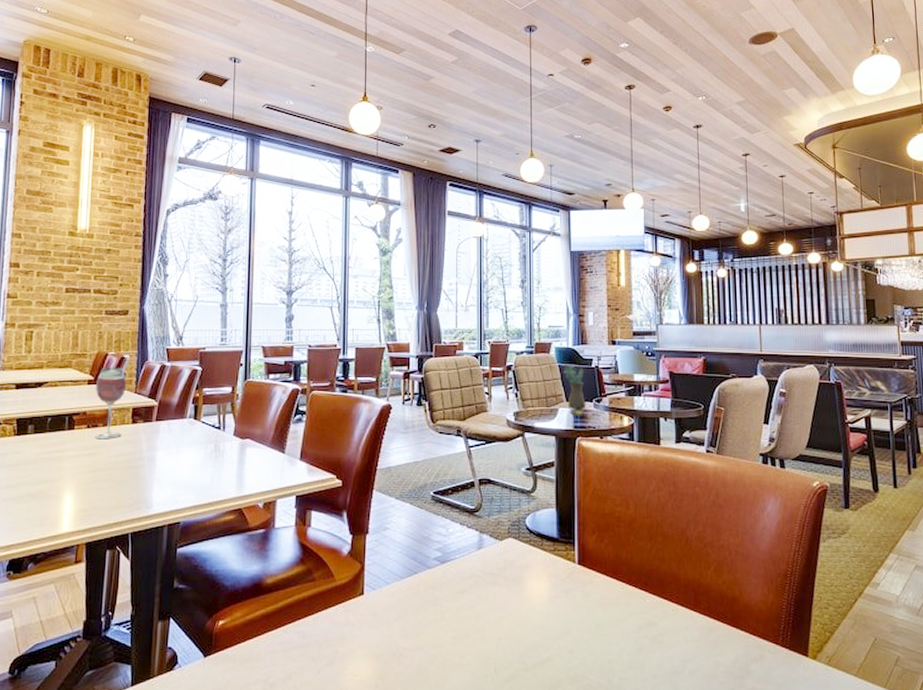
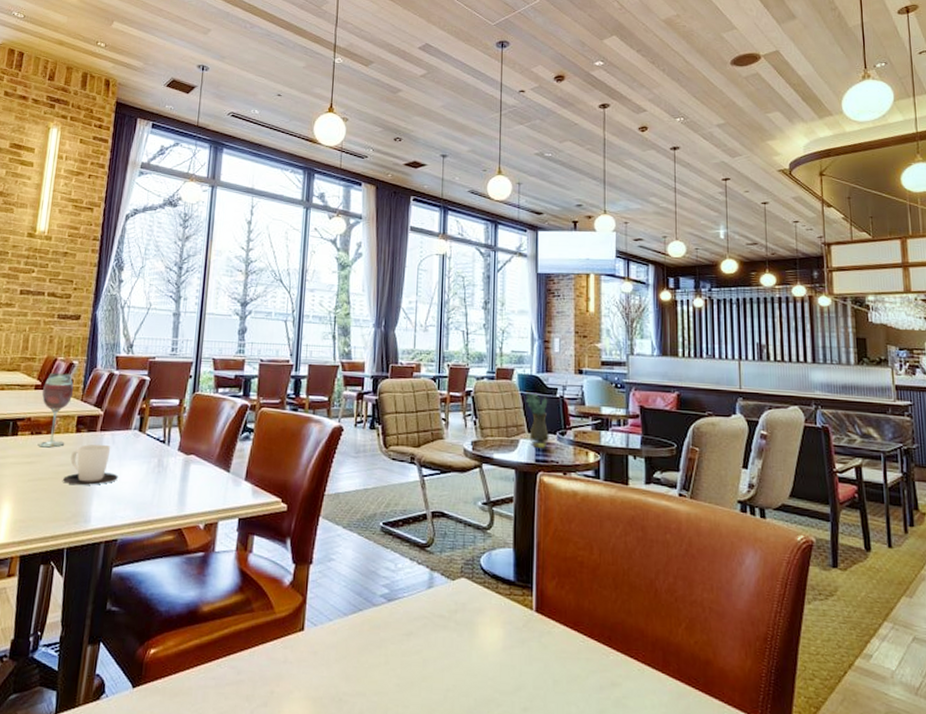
cup: none [123,433,176,473] -> present [63,444,118,485]

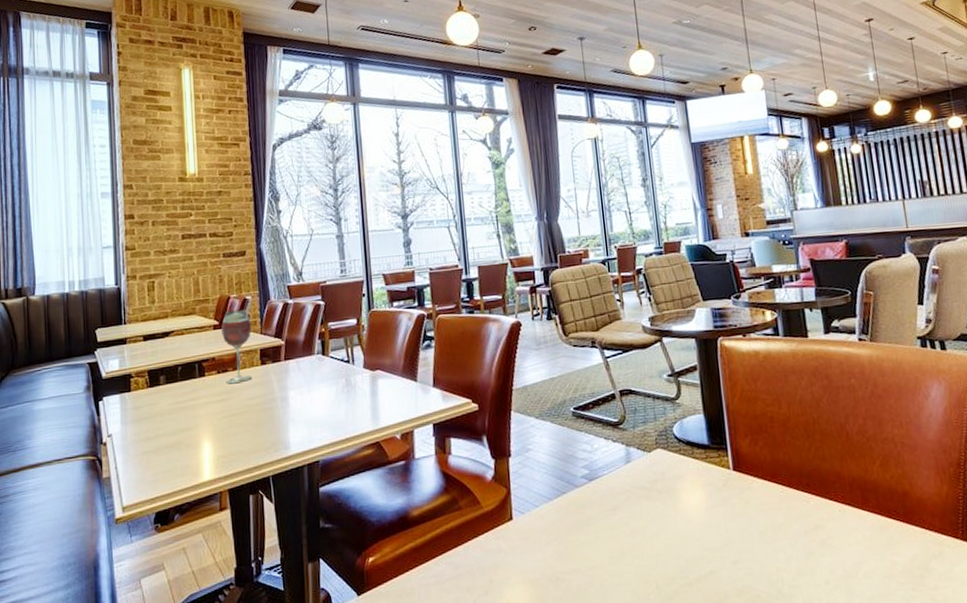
cup: present [63,444,118,485] -> none [257,372,310,415]
vase: present [526,389,549,449] -> none [695,259,725,315]

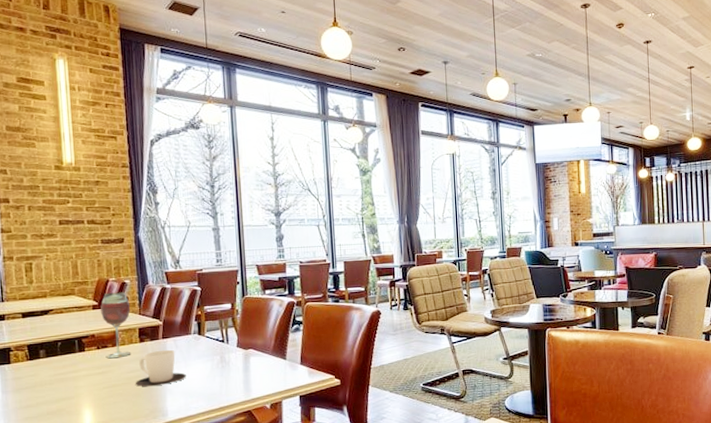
cup: none [257,372,310,415] -> present [136,349,186,386]

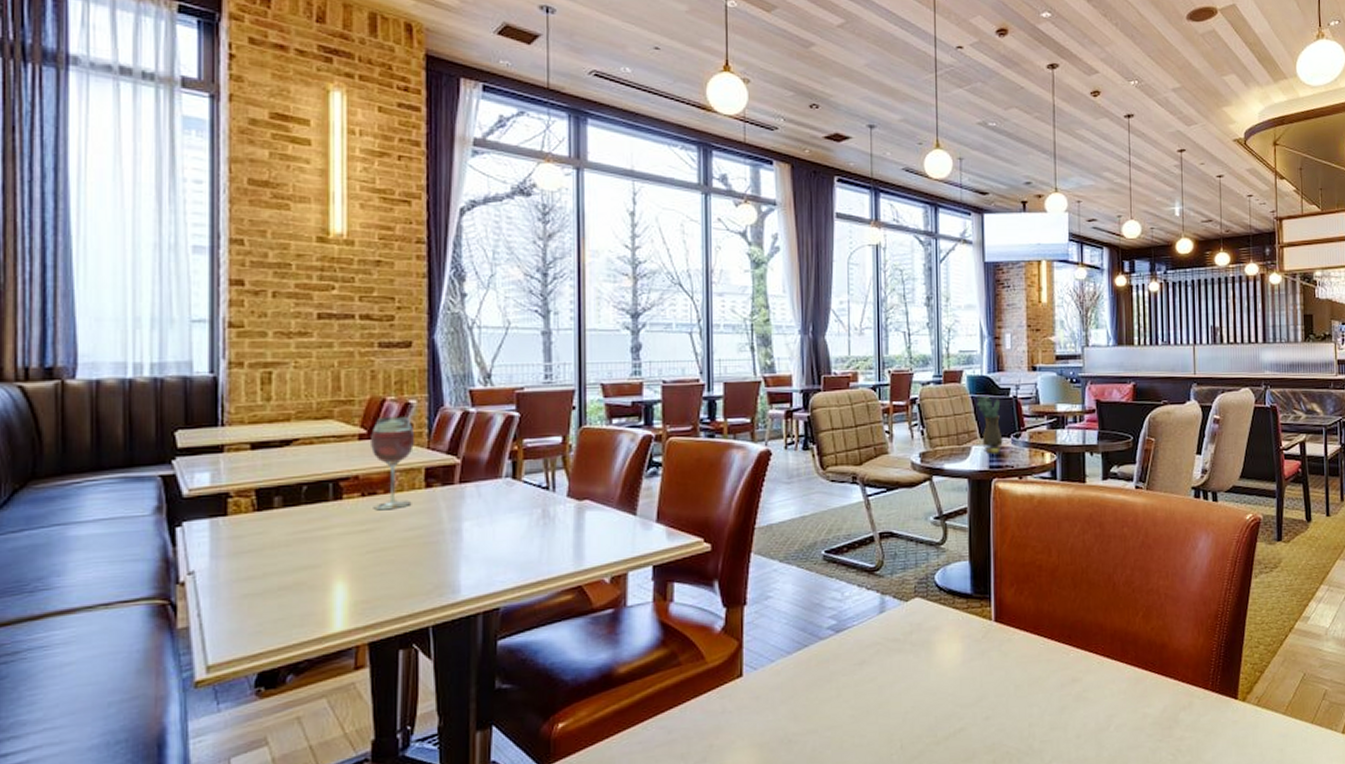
cup: present [136,349,186,386] -> none [416,498,491,551]
vase: none [533,263,554,310] -> present [977,392,1003,454]

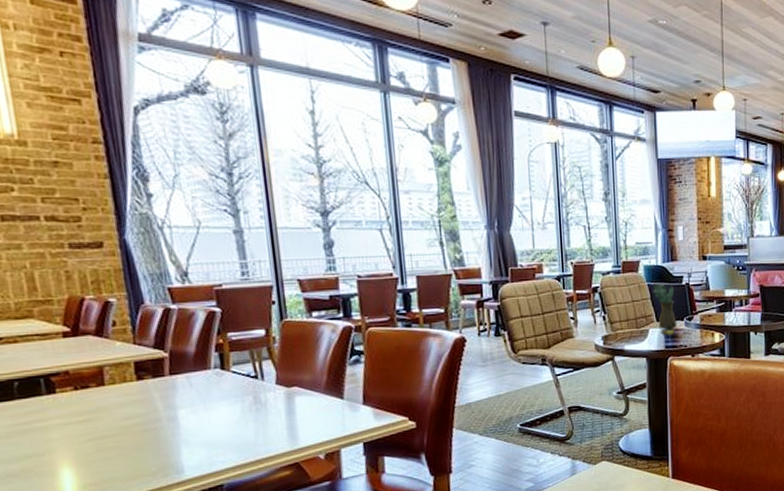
wineglass: present [371,416,415,511] -> none [74,314,124,403]

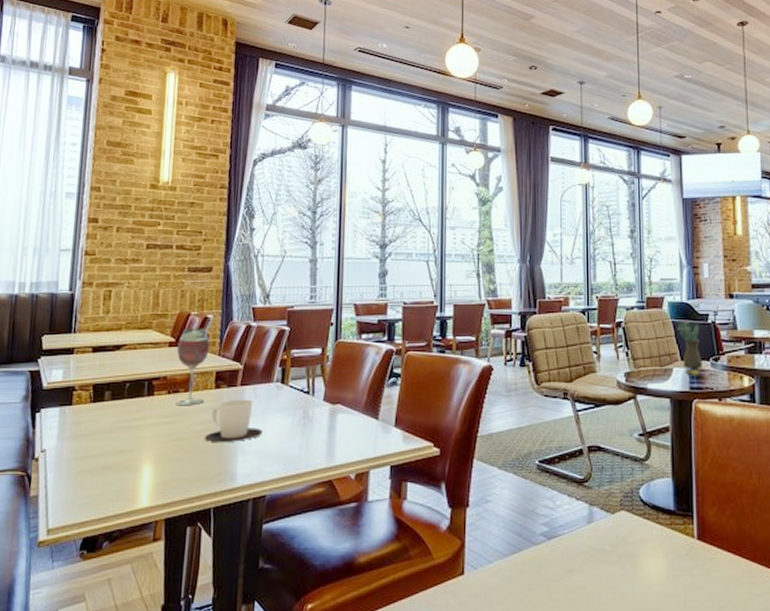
wineglass: none [74,314,124,403] -> present [175,328,210,406]
cup: none [135,388,207,437] -> present [205,399,262,442]

